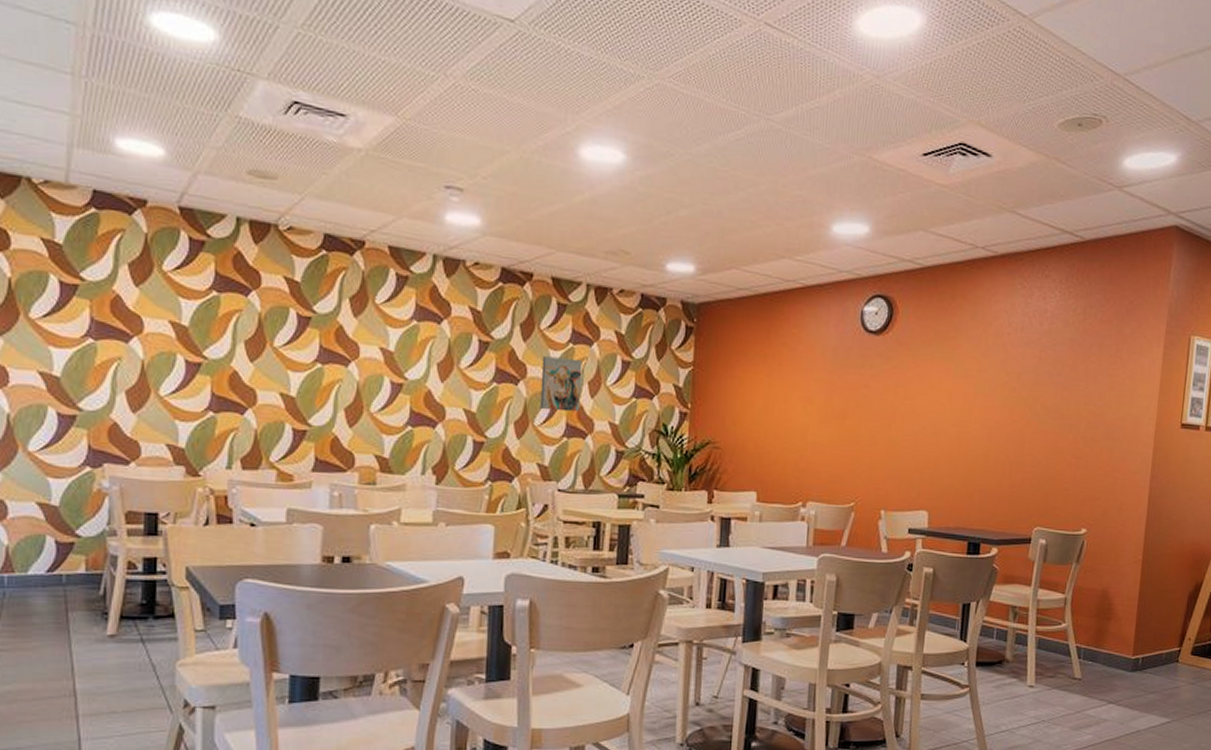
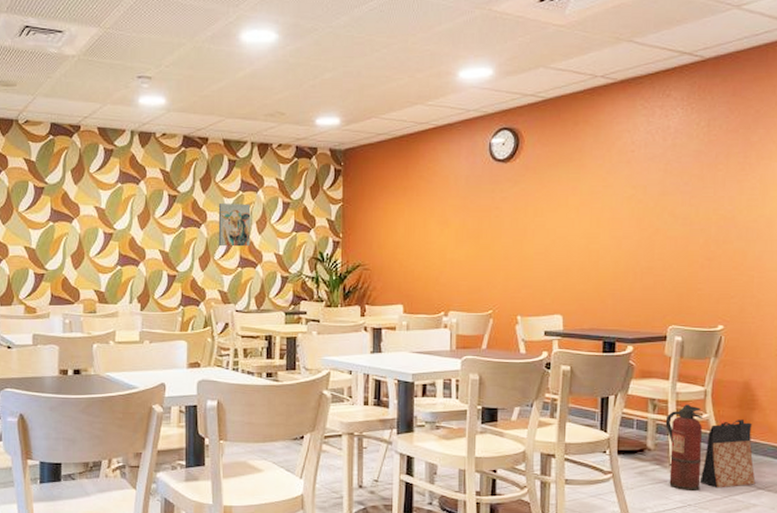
fire extinguisher: none [1024,613,1061,707] -> present [665,404,702,492]
bag: none [1054,630,1108,703] -> present [699,420,756,488]

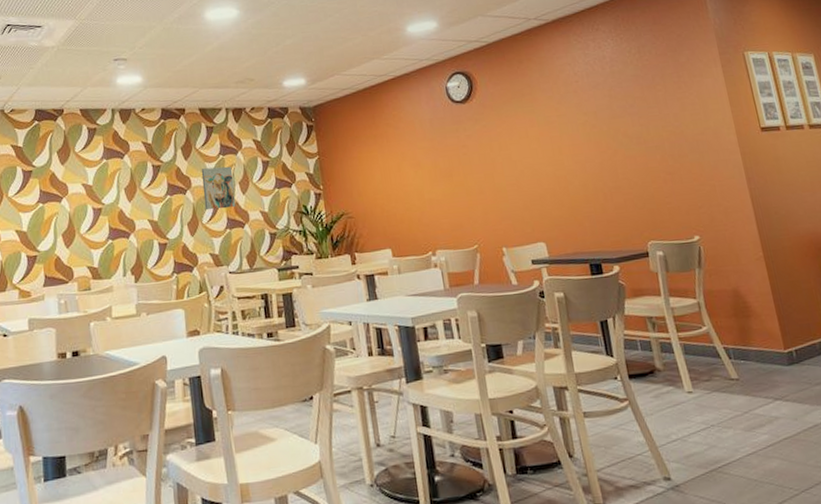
fire extinguisher: present [665,404,702,492] -> none [667,319,719,411]
bag: present [699,420,756,488] -> none [712,328,772,404]

